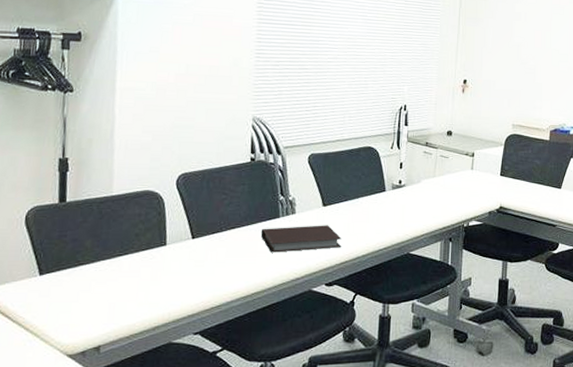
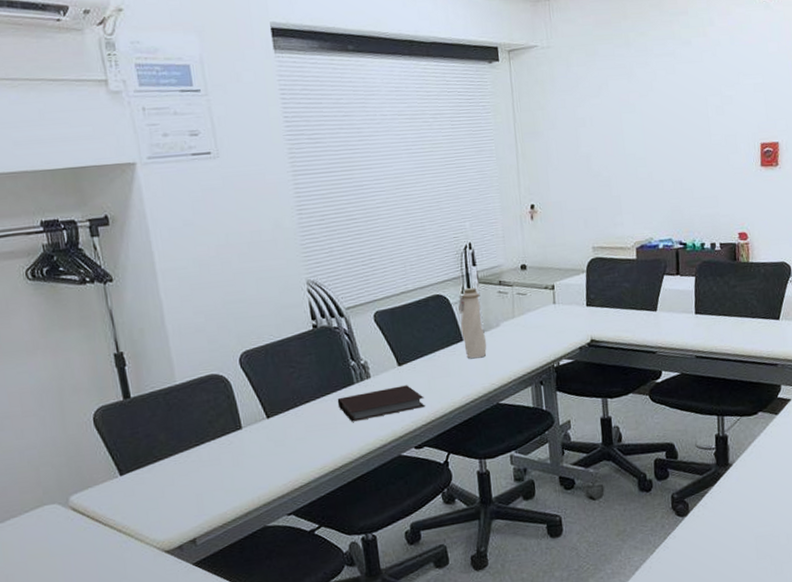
water bottle: none [385,145,408,209] -> present [458,288,487,359]

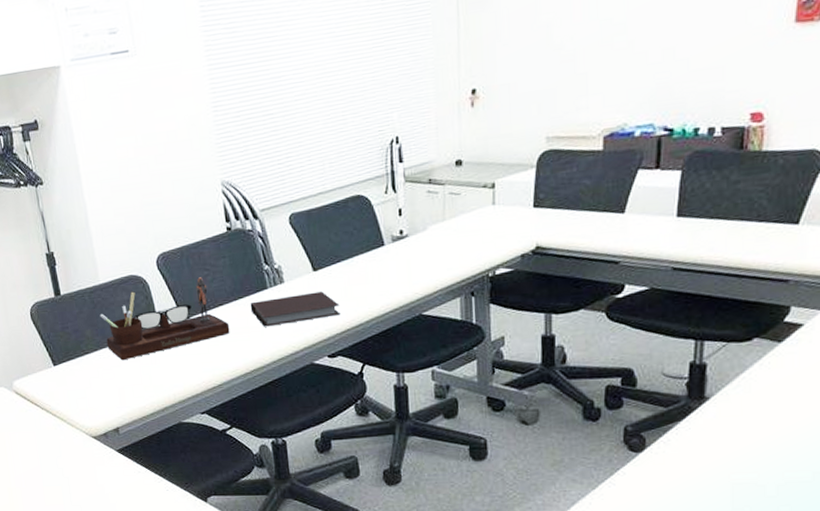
desk organizer: none [175,374,317,465] -> present [100,277,230,361]
water bottle: present [458,288,487,359] -> none [381,187,412,265]

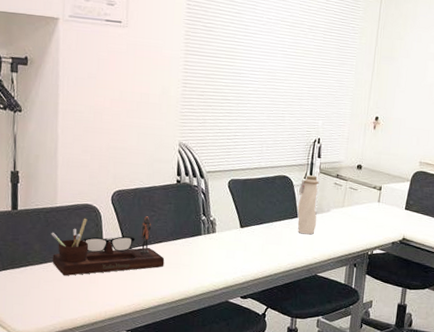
notebook: present [250,291,340,327] -> none [184,244,257,266]
water bottle: none [381,187,412,265] -> present [297,175,319,235]

